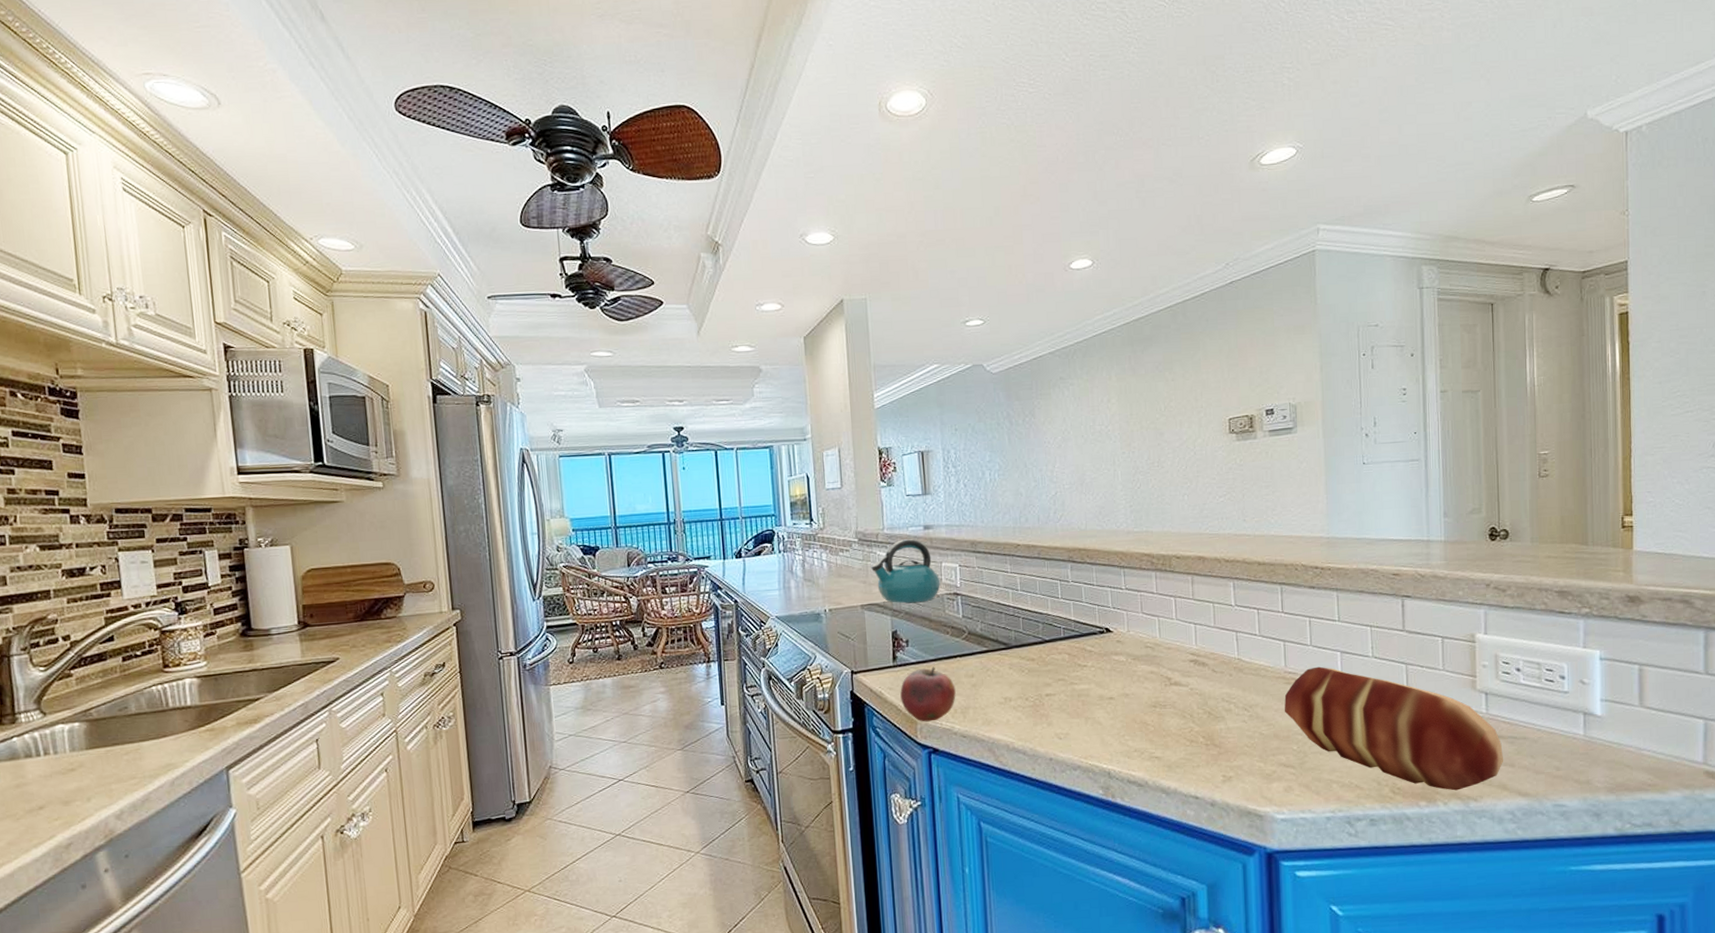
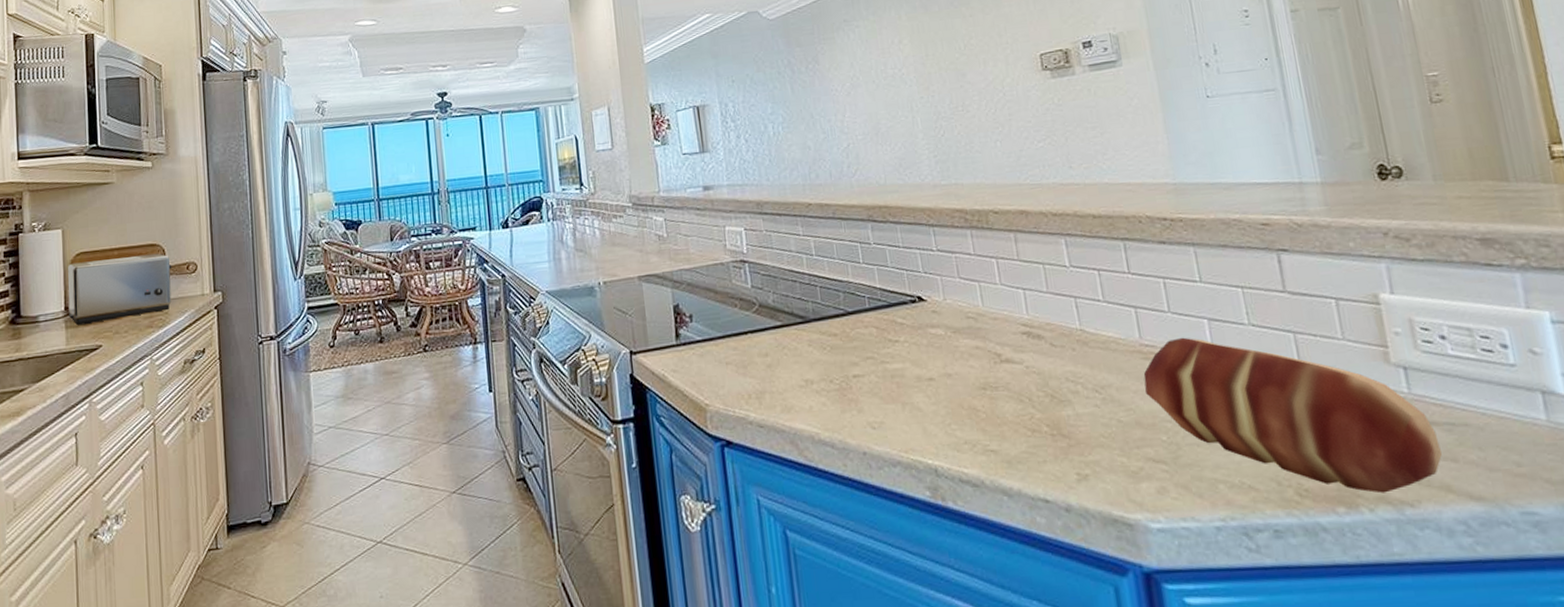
toaster: none [299,571,409,639] -> present [67,253,172,325]
kettle: present [871,539,941,604] -> none [647,201,725,274]
fruit: present [900,666,956,722] -> none [685,344,749,410]

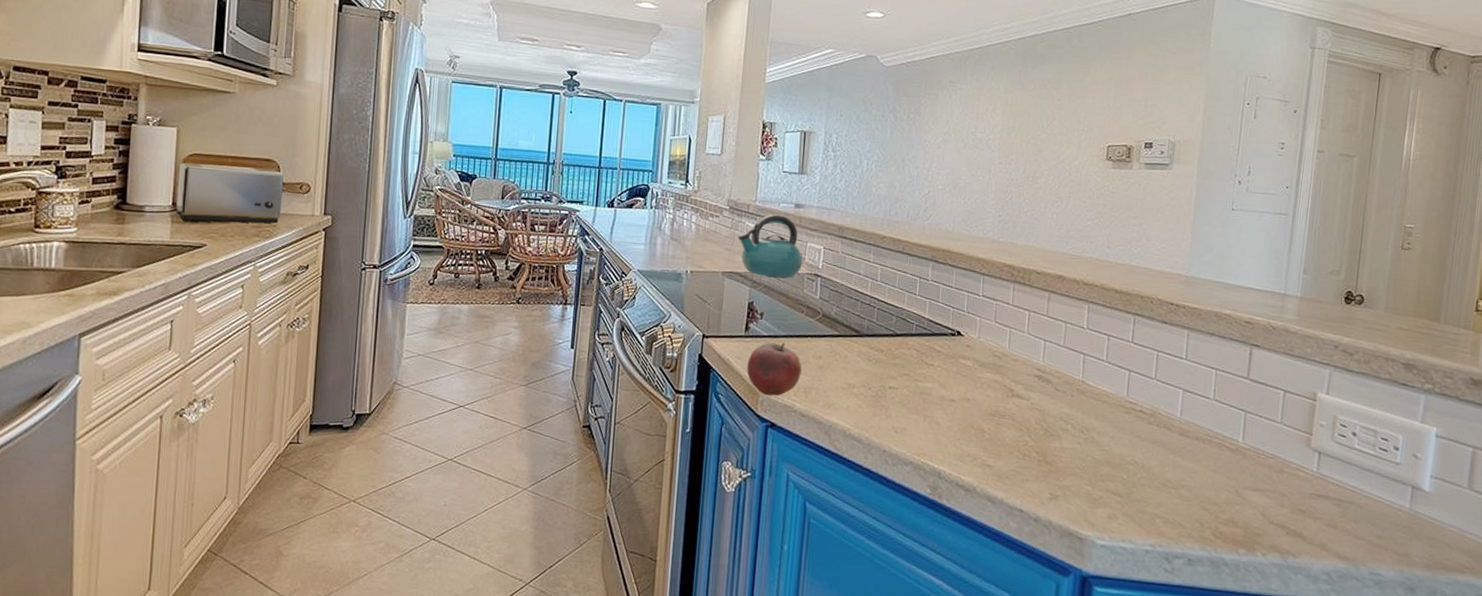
kettle: none [647,201,725,274] -> present [738,214,803,278]
fruit: none [685,344,749,410] -> present [747,342,802,396]
bread loaf: present [1143,337,1442,493] -> none [1119,400,1328,544]

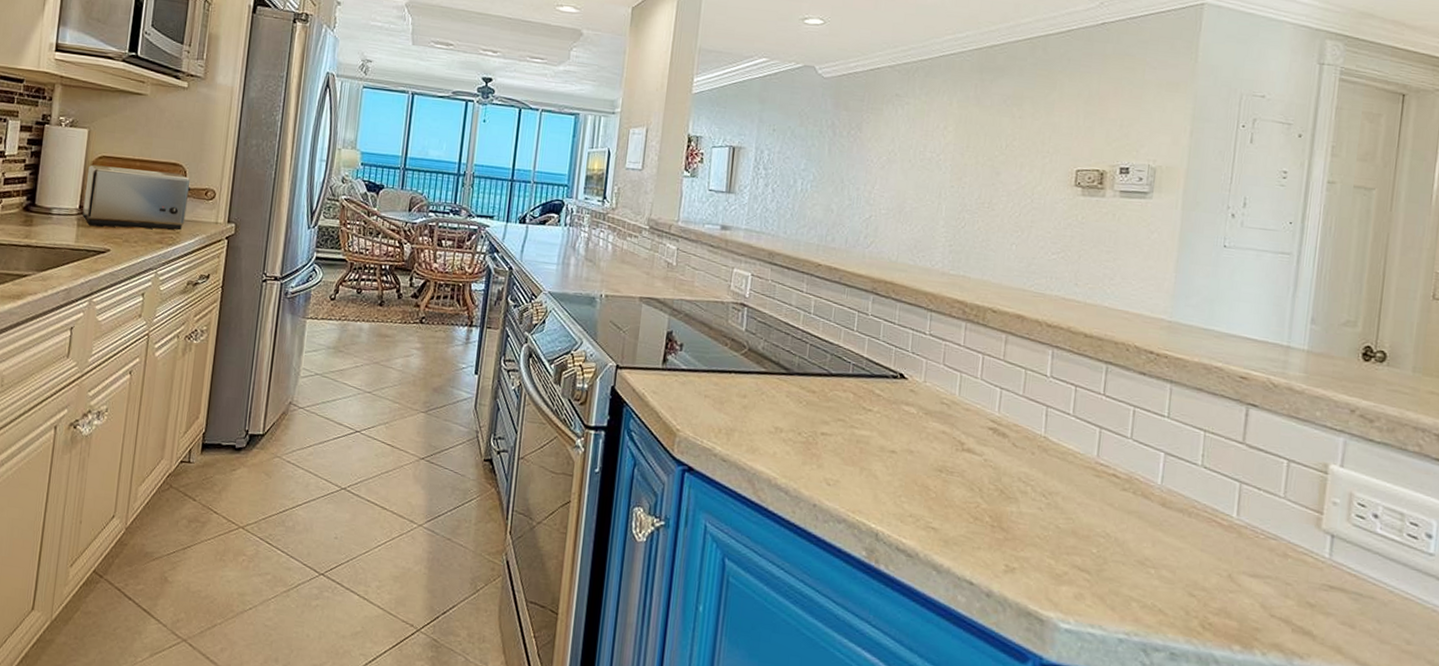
kettle: present [738,214,803,278] -> none [657,236,729,307]
fruit: present [747,342,802,396] -> none [663,377,724,437]

